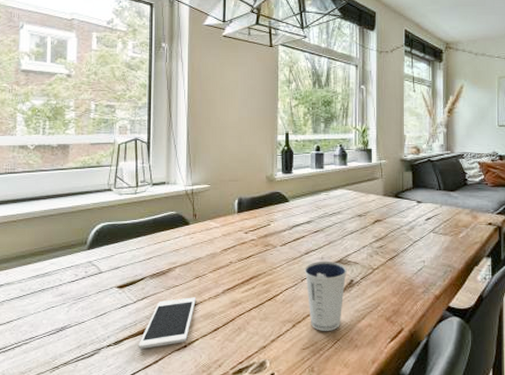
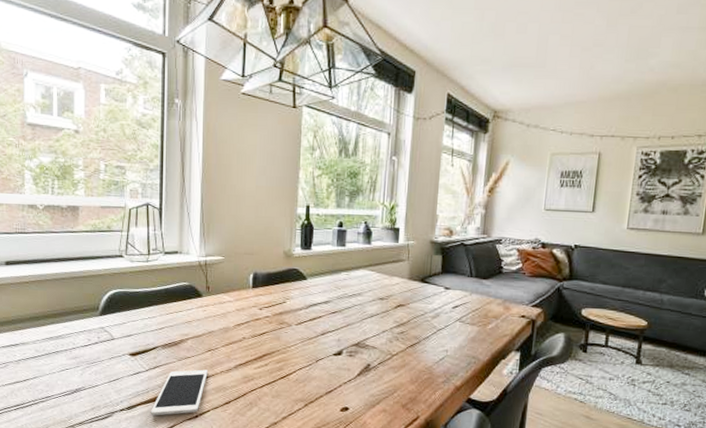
dixie cup: present [304,260,347,331] -> none [319,343,364,413]

